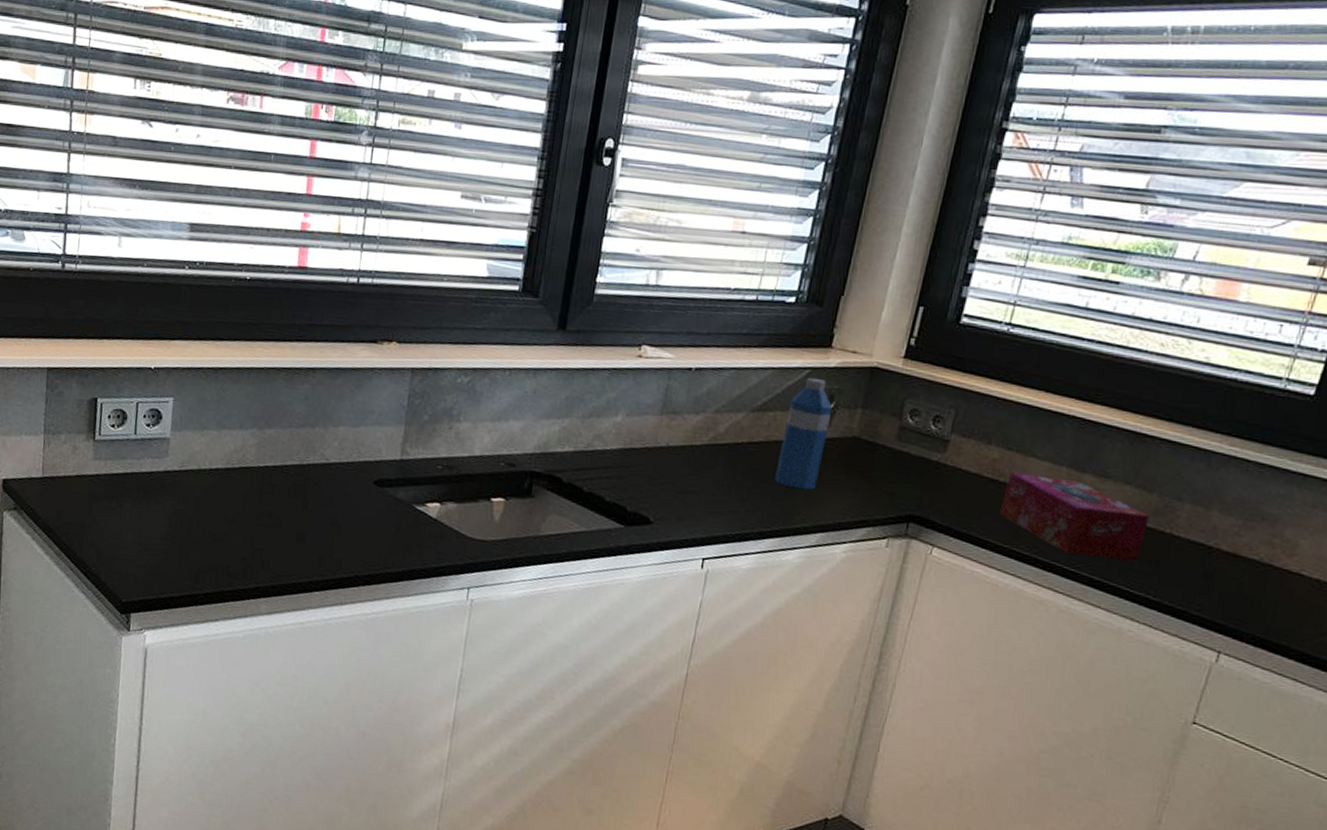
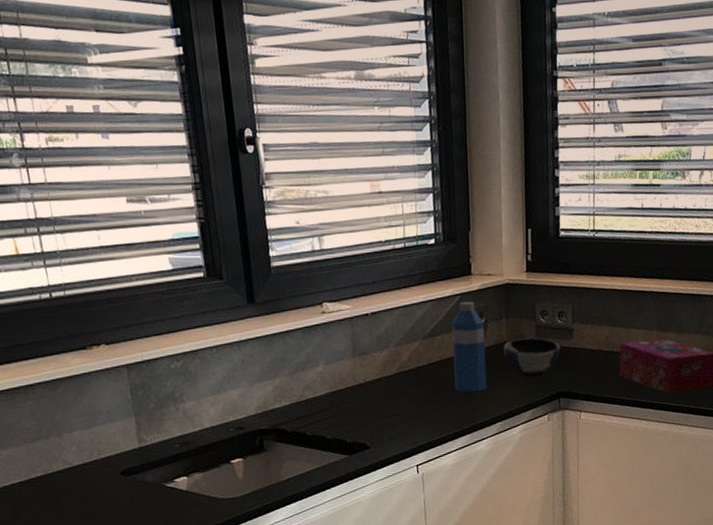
bowl: none [848,437,927,489] -> present [503,337,561,378]

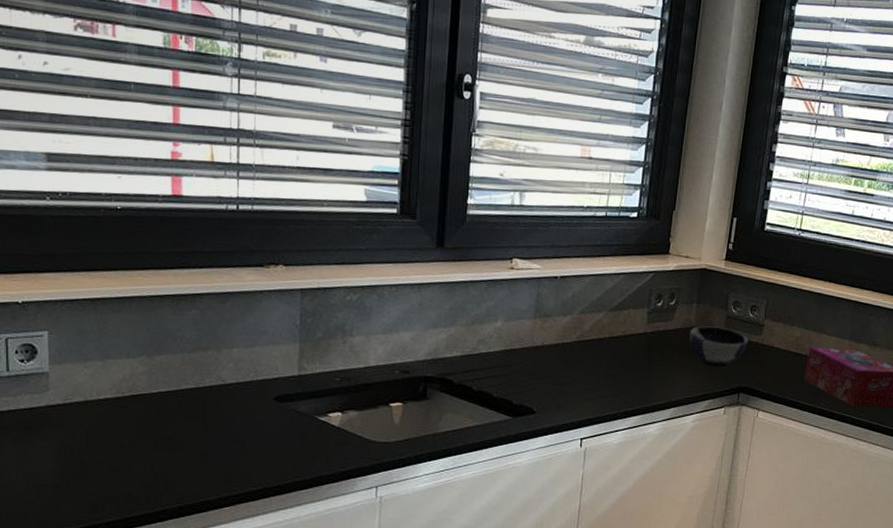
water bottle: present [451,301,487,393] -> none [633,280,674,374]

